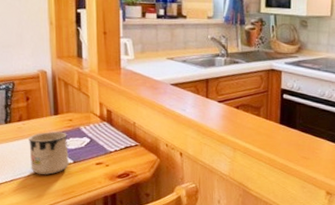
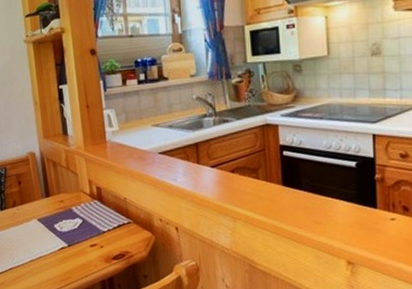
mug: present [29,131,69,175] -> none [23,214,64,261]

